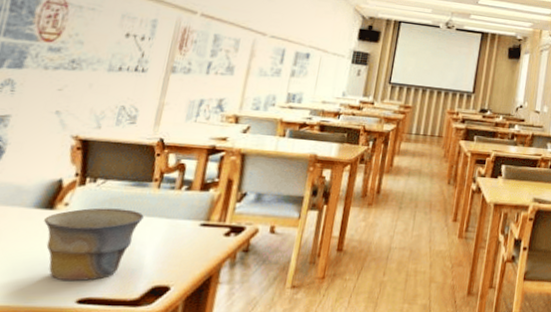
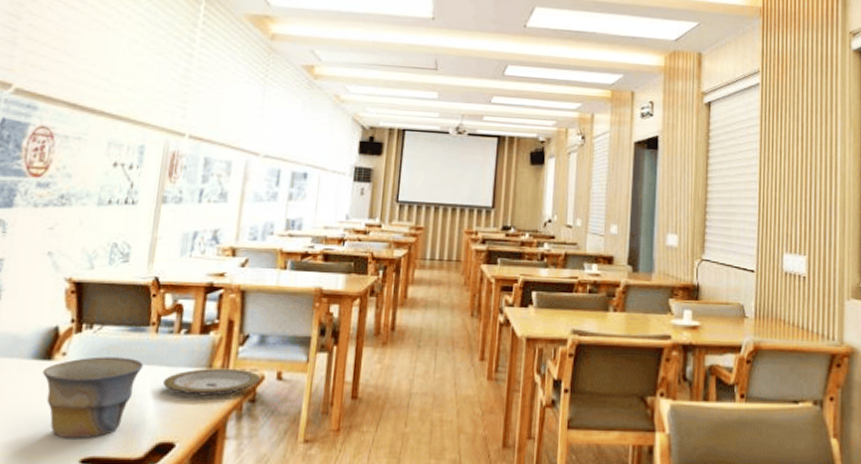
plate: none [162,221,254,246] -> present [163,368,260,396]

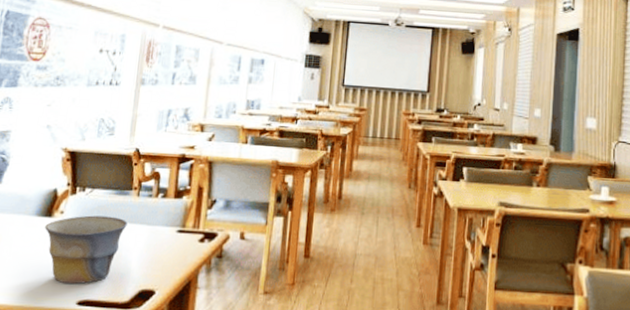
plate: present [163,368,260,396] -> none [144,227,226,252]

